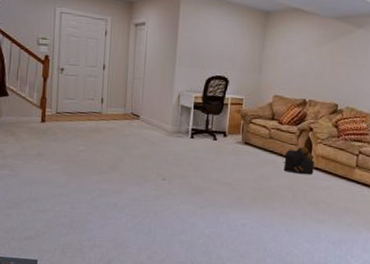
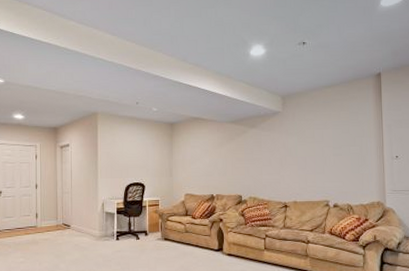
backpack: present [283,146,315,175] -> none [199,236,228,262]

